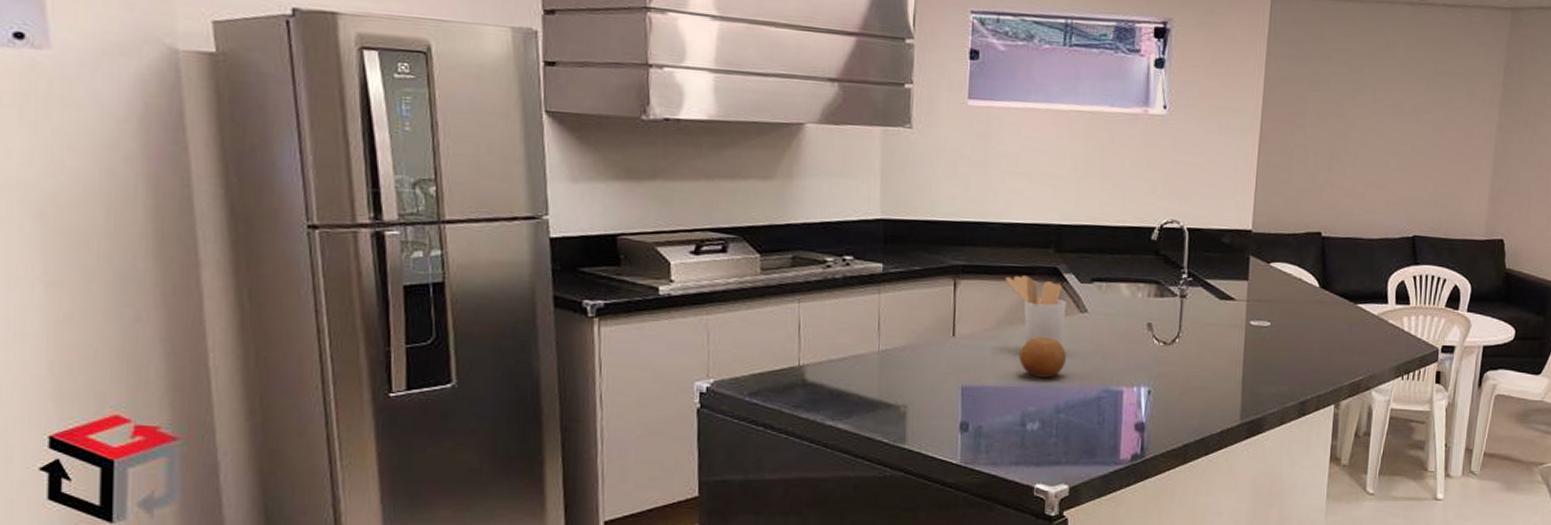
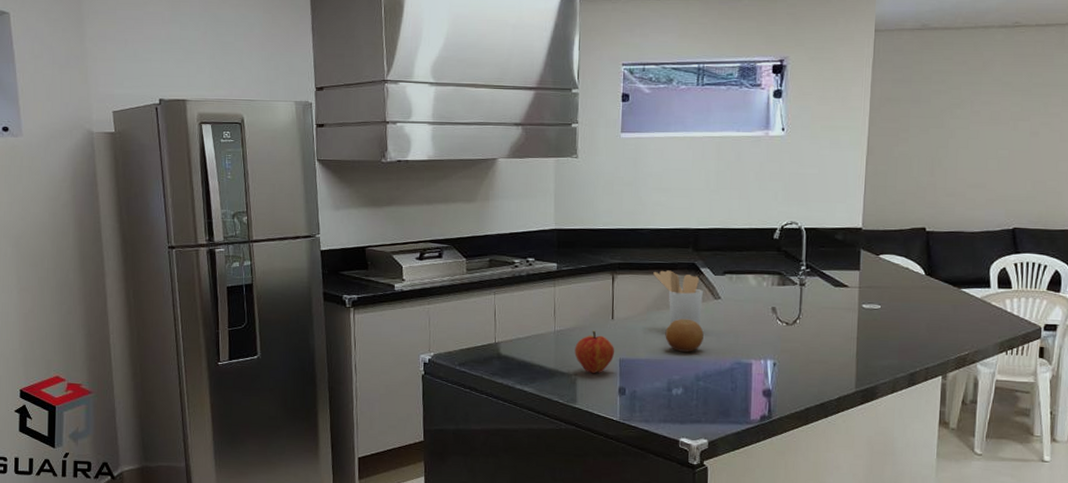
fruit: none [904,350,956,406] -> present [575,330,615,374]

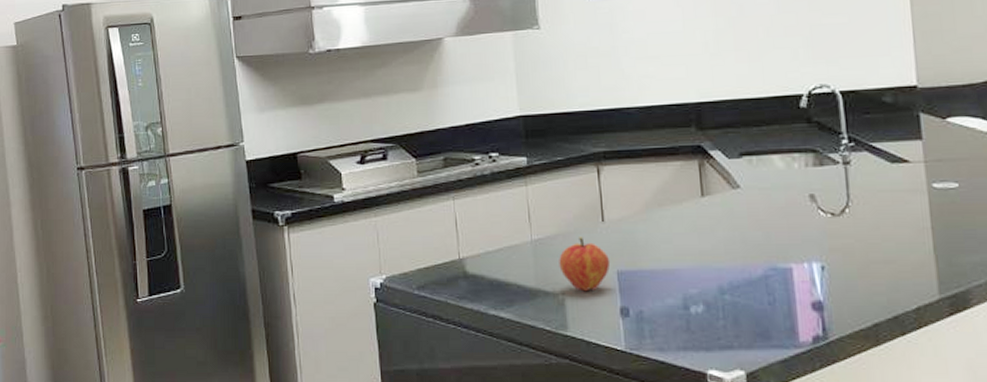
utensil holder: present [653,270,703,325] -> none [649,156,718,223]
fruit: present [665,318,704,352] -> none [672,215,724,258]

